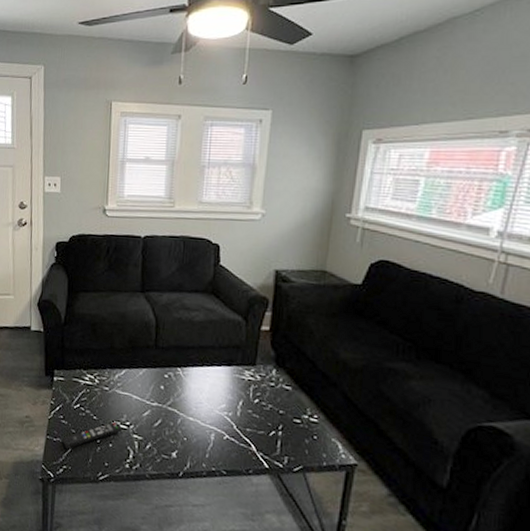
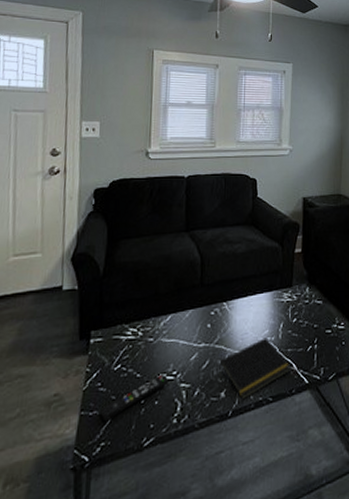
notepad: none [171,411,249,466] -> present [219,337,291,400]

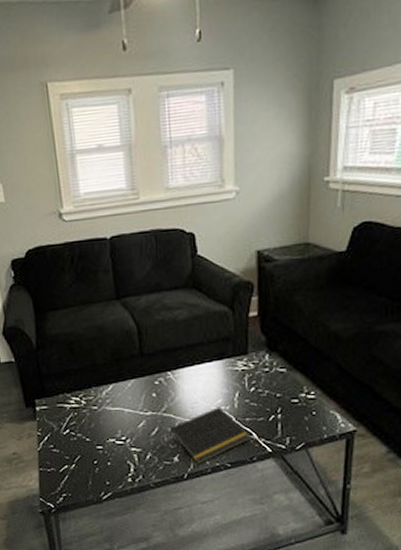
remote control: present [100,374,168,422] -> none [57,439,118,478]

